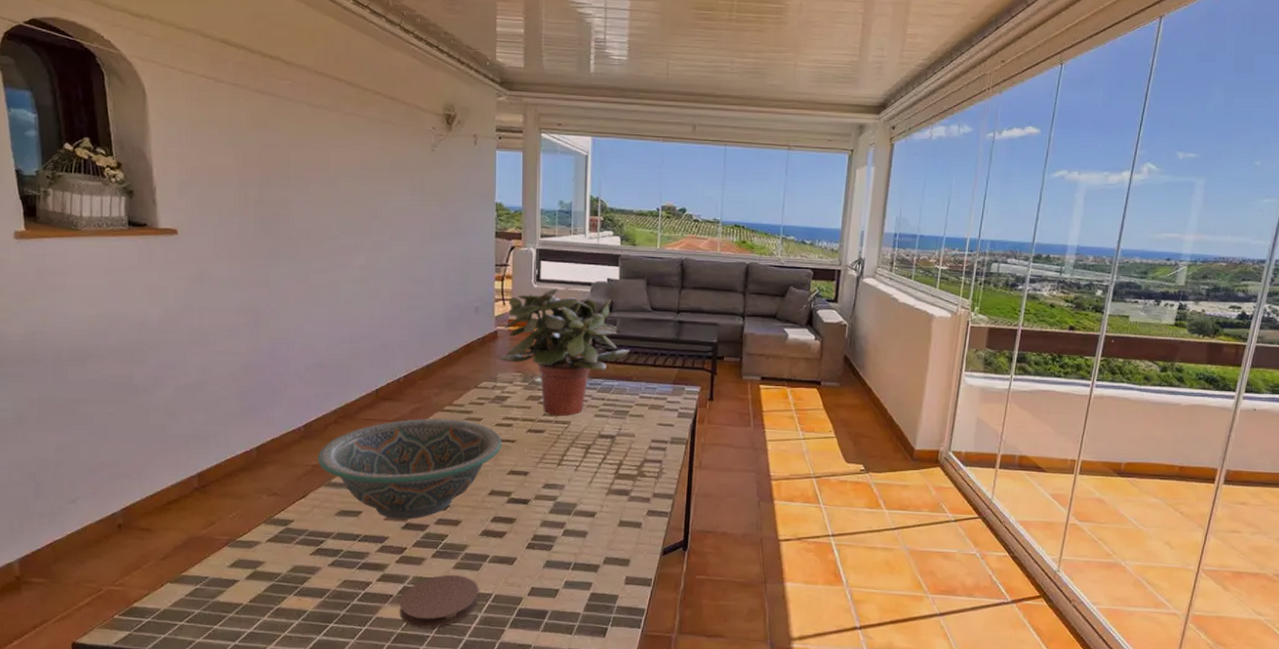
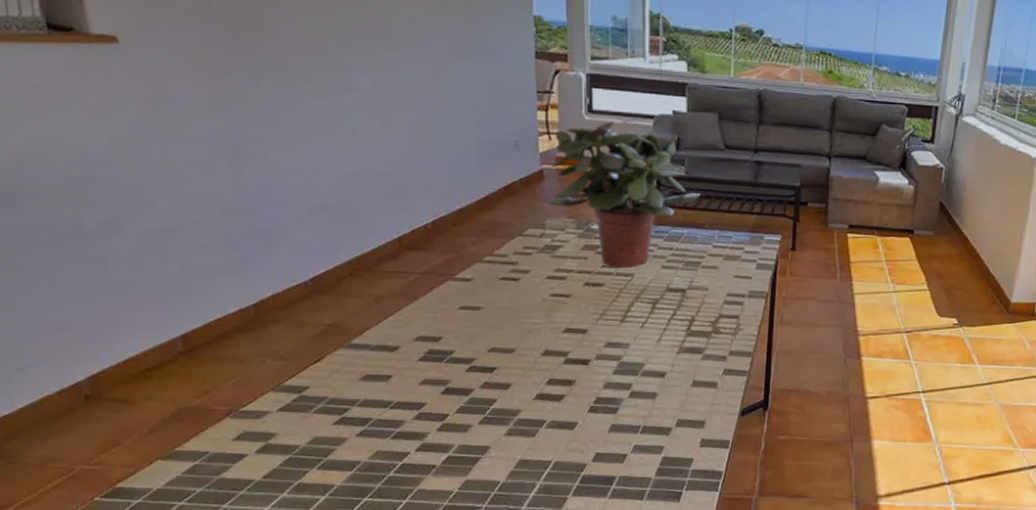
decorative bowl: present [318,418,502,519] -> none [332,271,555,383]
coaster: present [399,575,479,628] -> none [444,442,537,499]

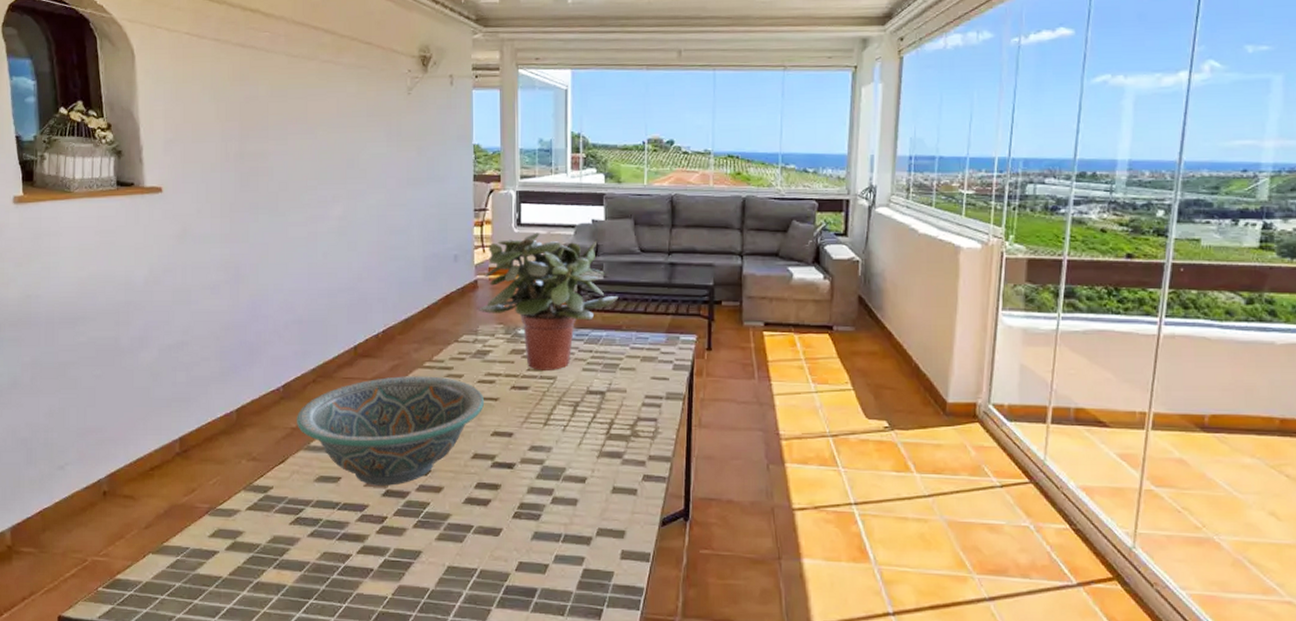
decorative bowl: none [332,271,555,383] -> present [297,376,485,486]

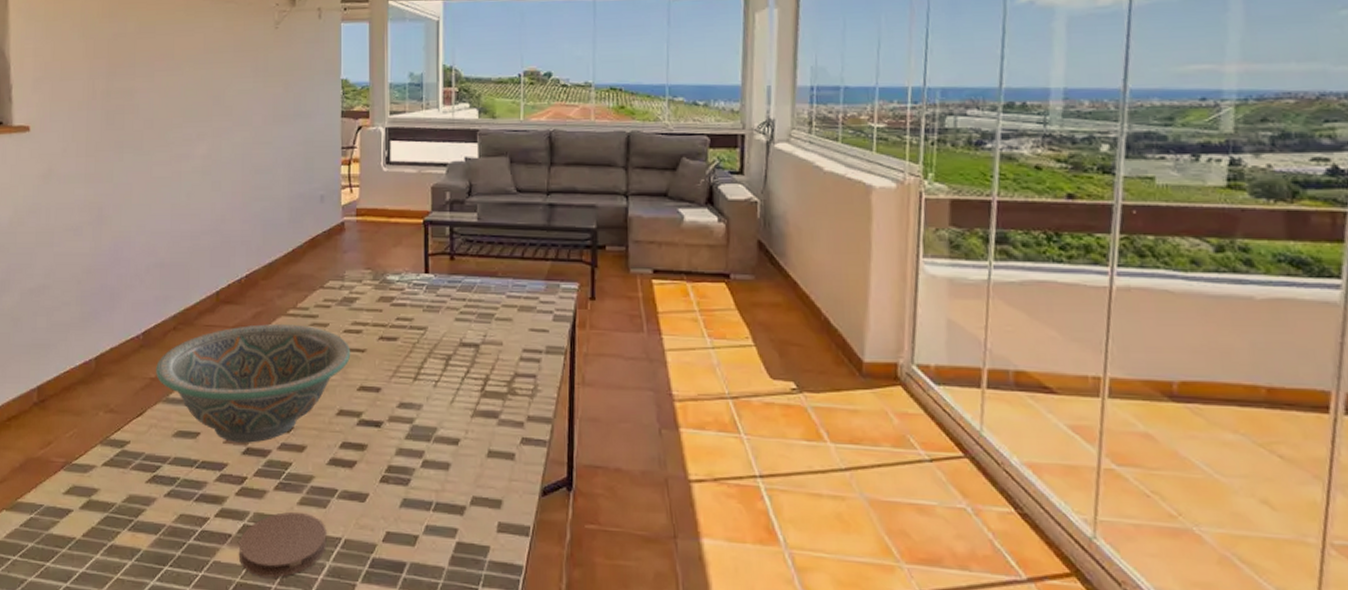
coaster: none [380,547,463,606] -> present [238,512,327,578]
potted plant: present [479,232,618,370] -> none [346,171,493,320]

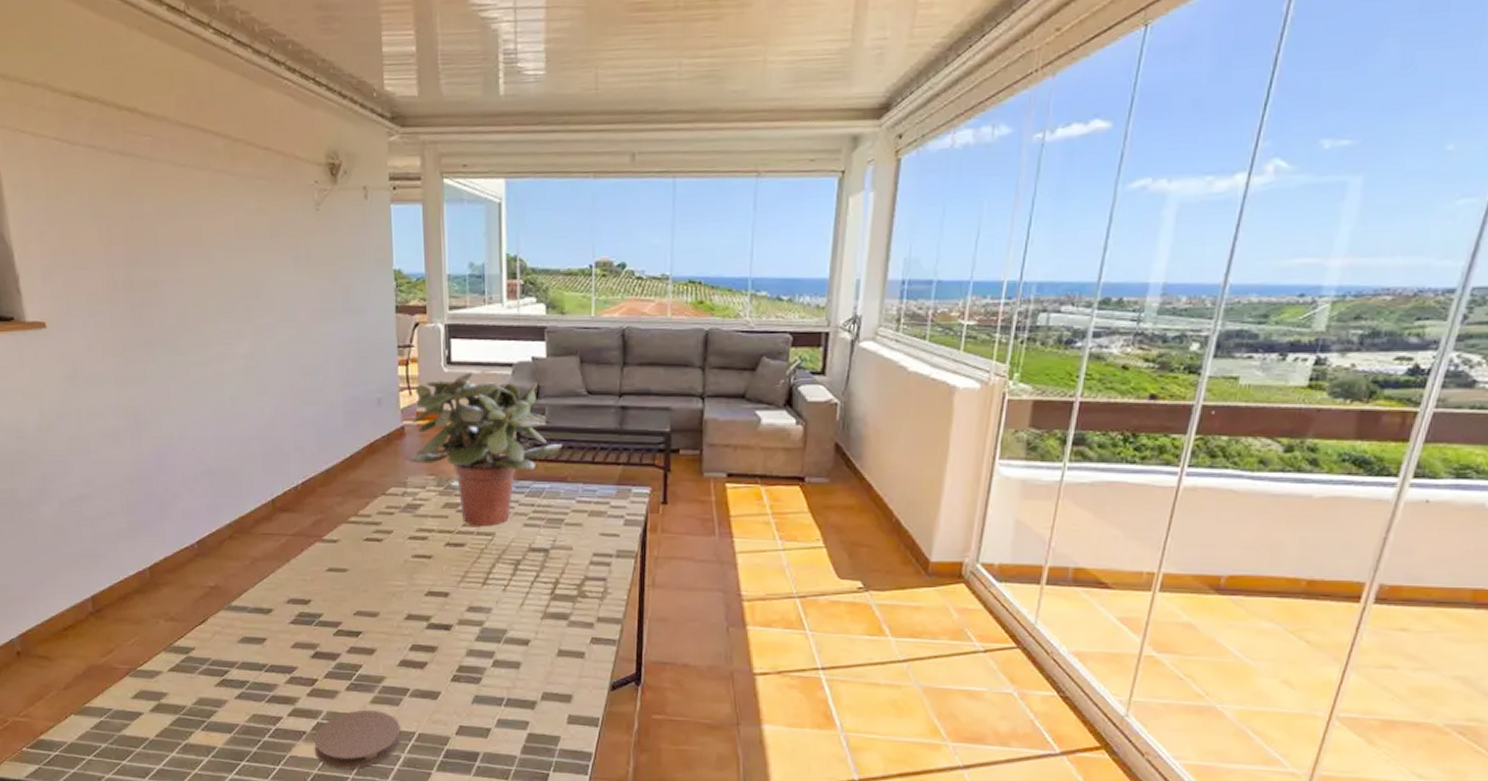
decorative bowl: present [156,324,351,443] -> none [214,532,417,647]
potted plant: none [346,171,493,320] -> present [407,372,563,526]

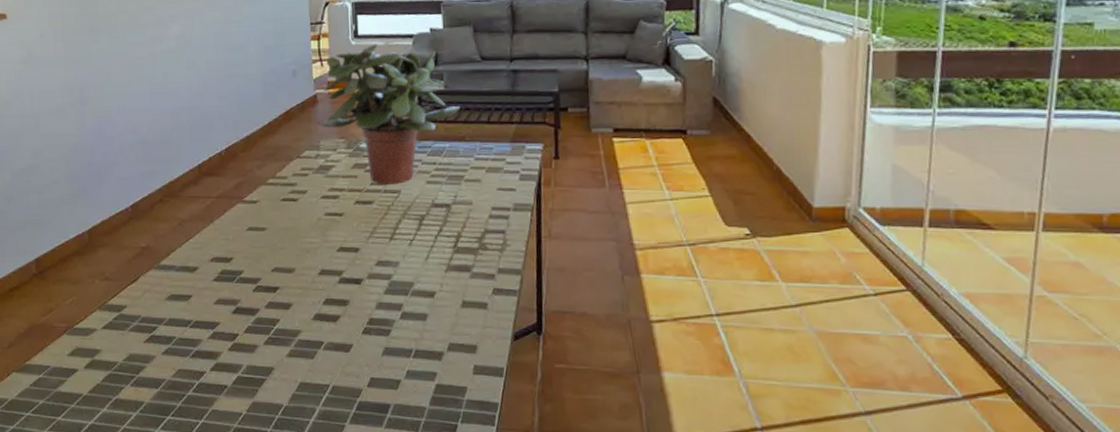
coaster: present [313,710,401,769] -> none [234,364,316,423]

